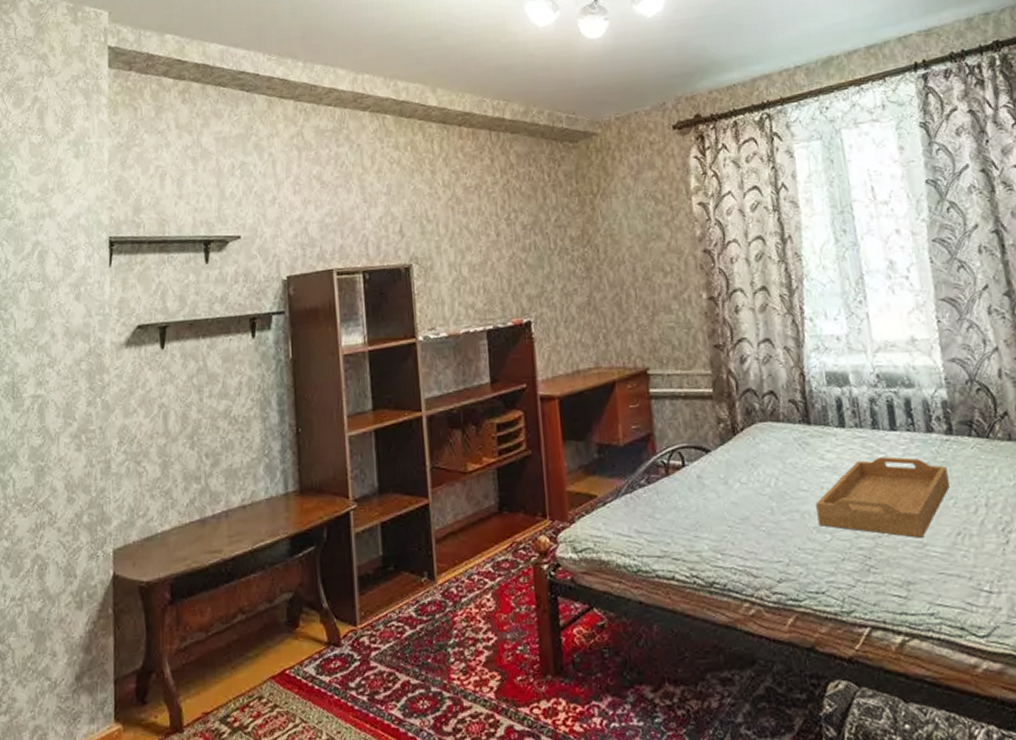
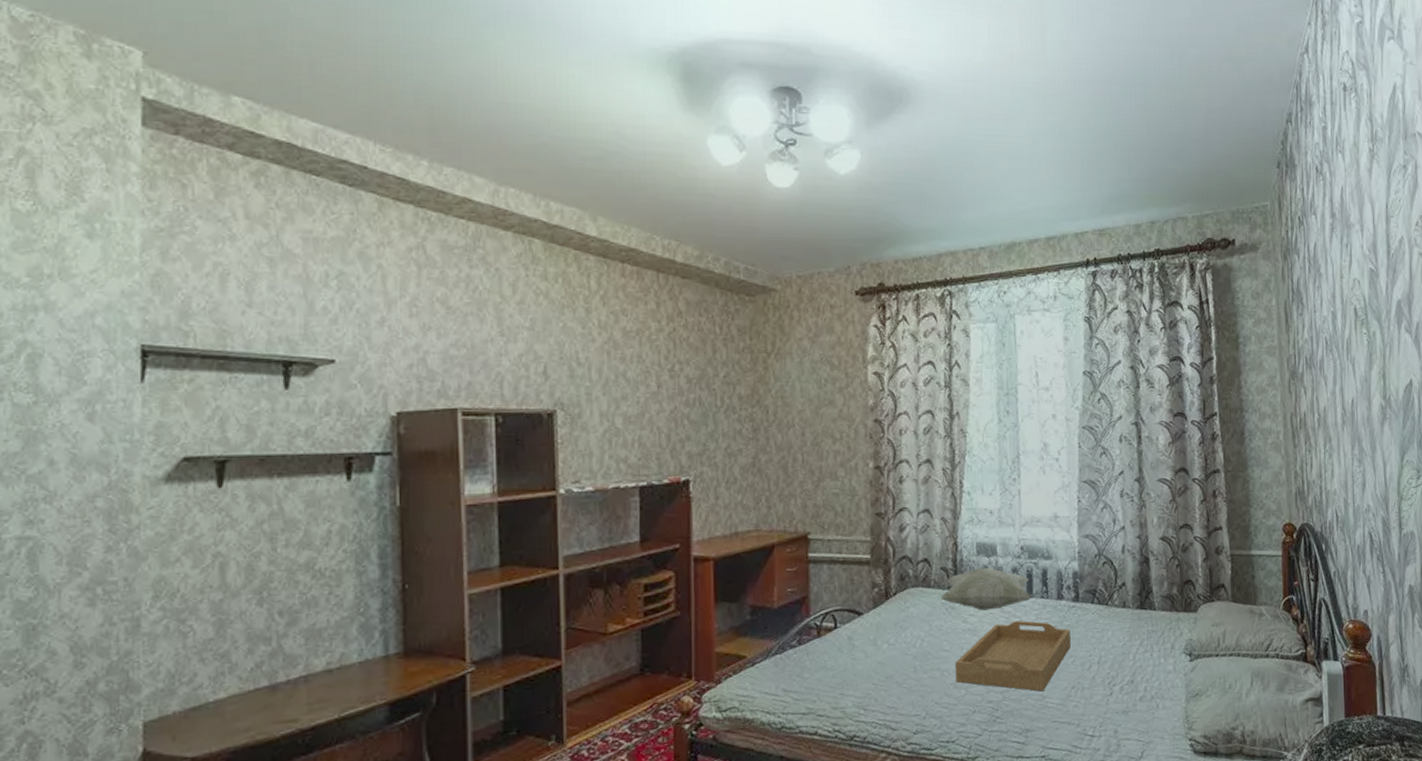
decorative pillow: none [791,398,897,446] -> present [940,567,1032,611]

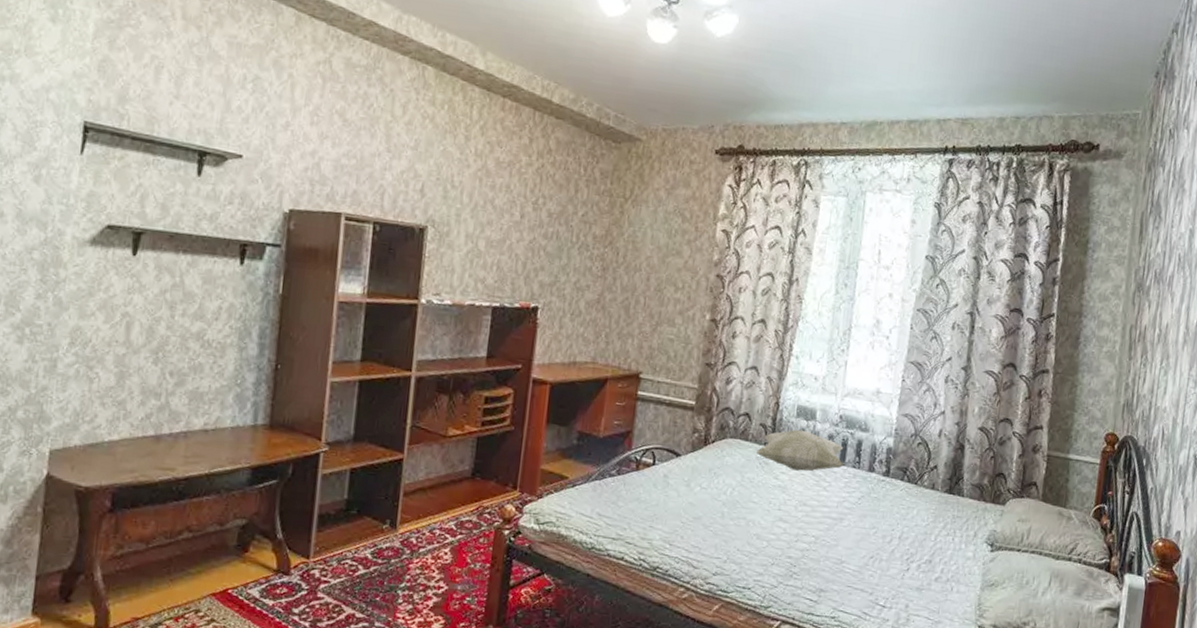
serving tray: present [955,620,1071,692] -> none [759,485,877,556]

